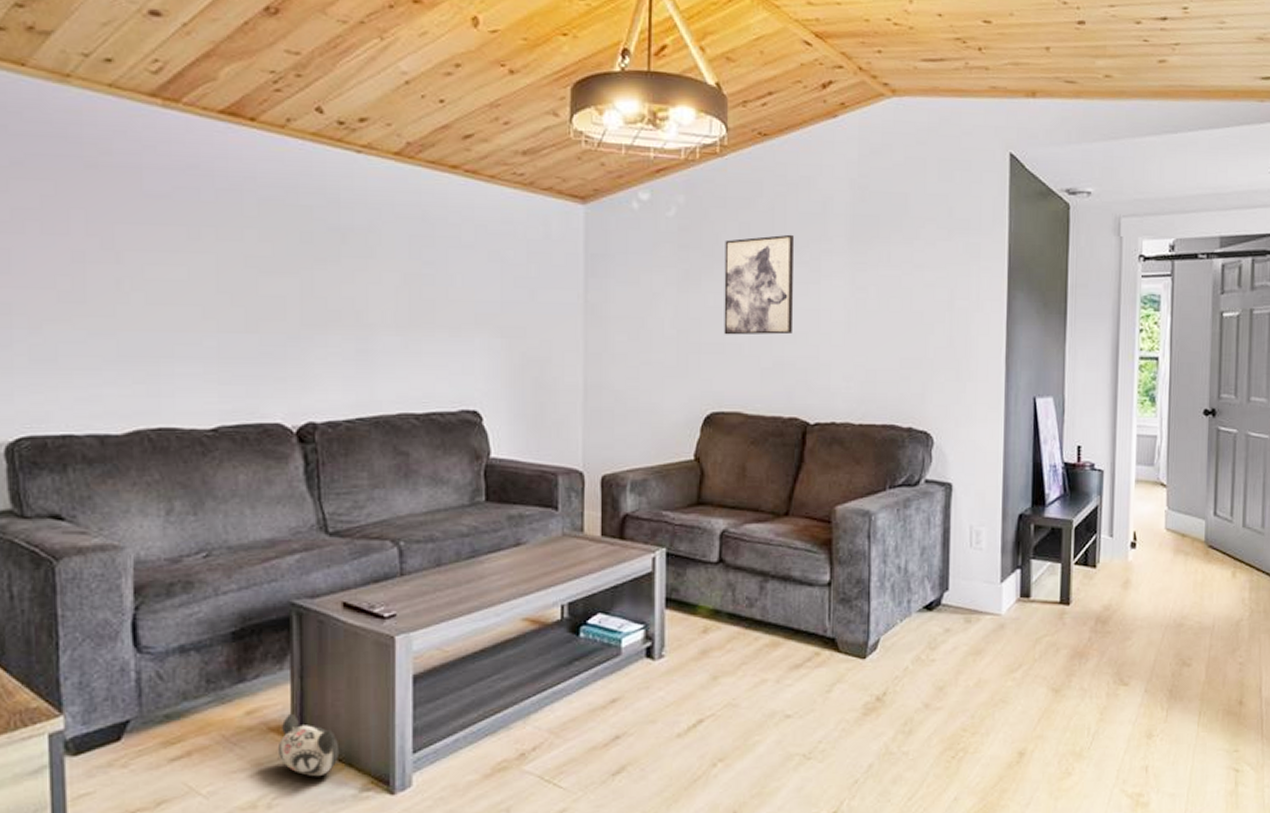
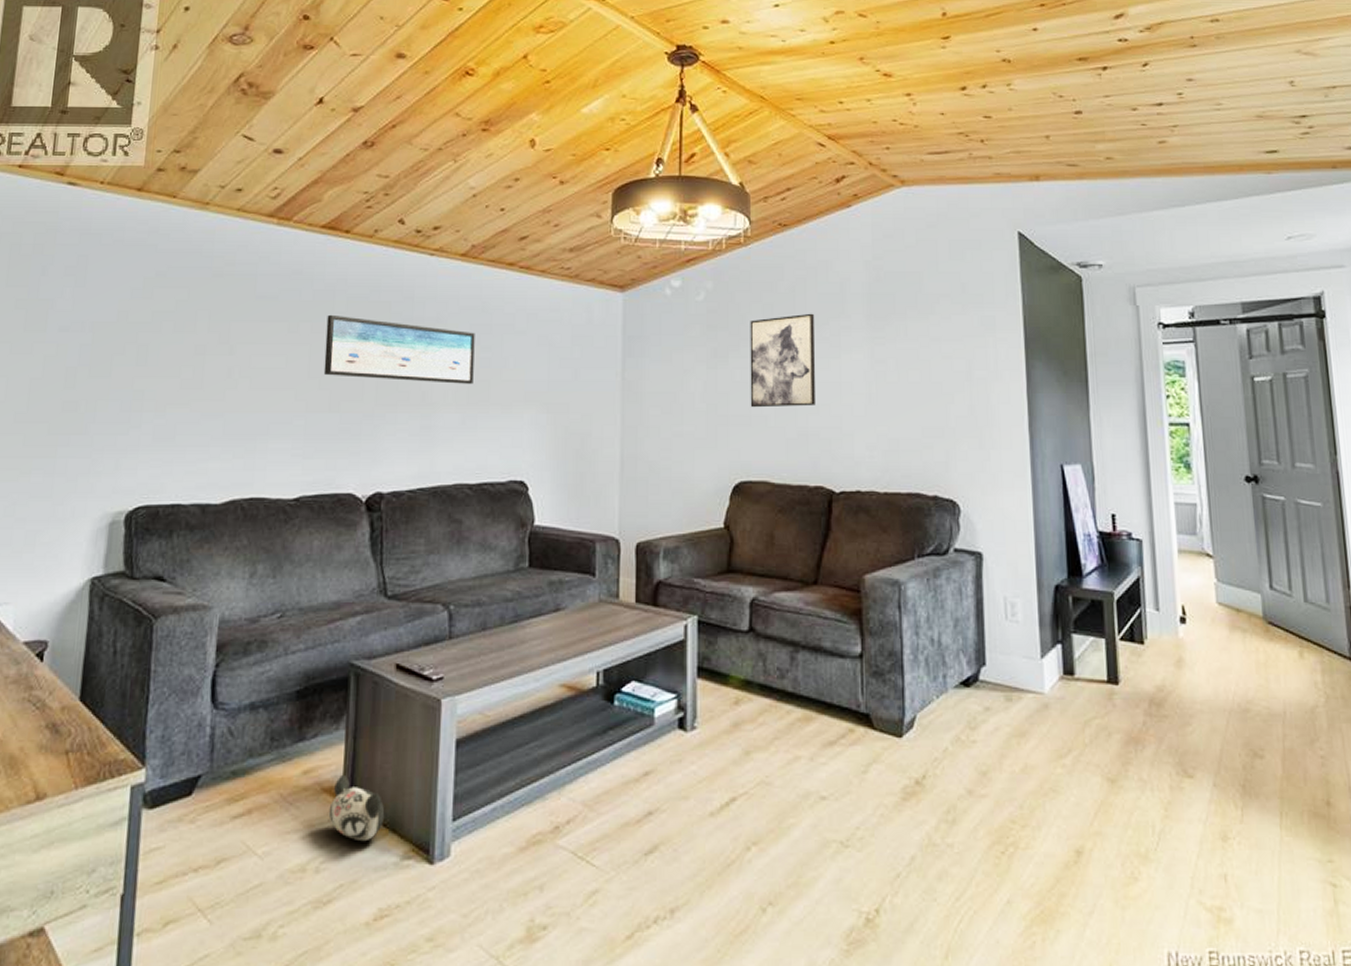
wall art: none [235,218,415,303] -> present [323,314,475,384]

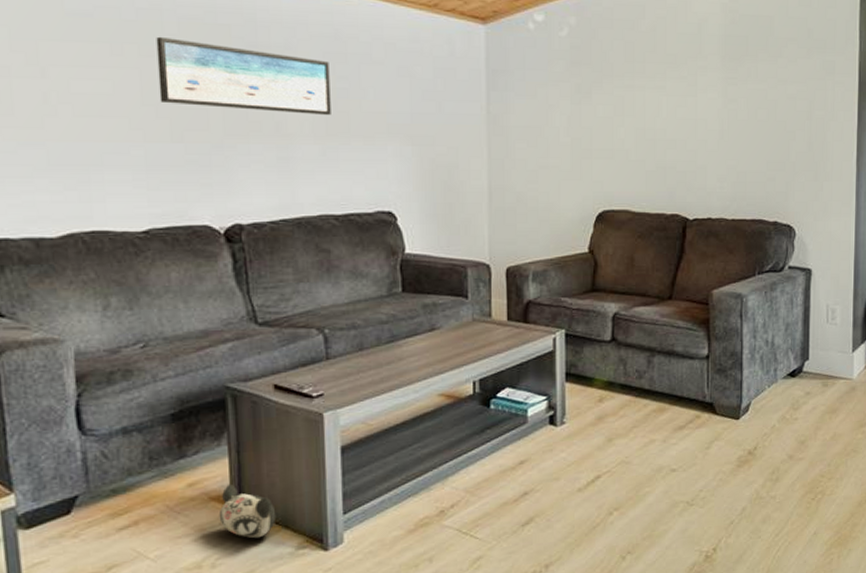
wall art: present [750,313,815,408] -> none [612,52,673,142]

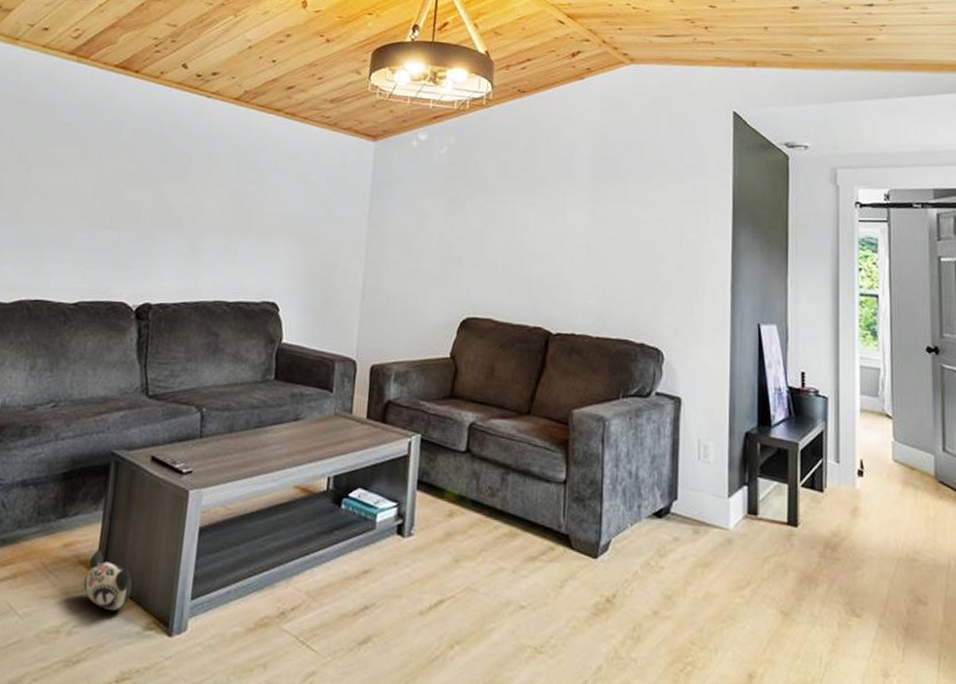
wall art: present [156,36,331,115] -> none [107,143,242,213]

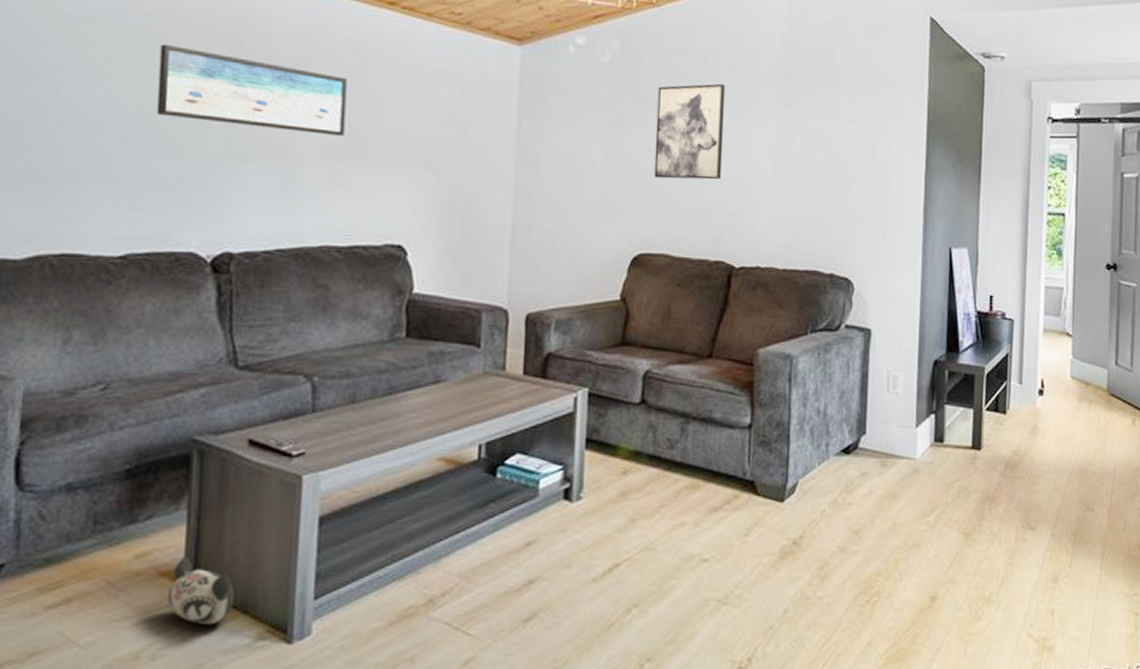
wall art: none [107,143,242,213] -> present [156,43,347,136]
wall art: none [481,171,544,255] -> present [654,83,725,180]

